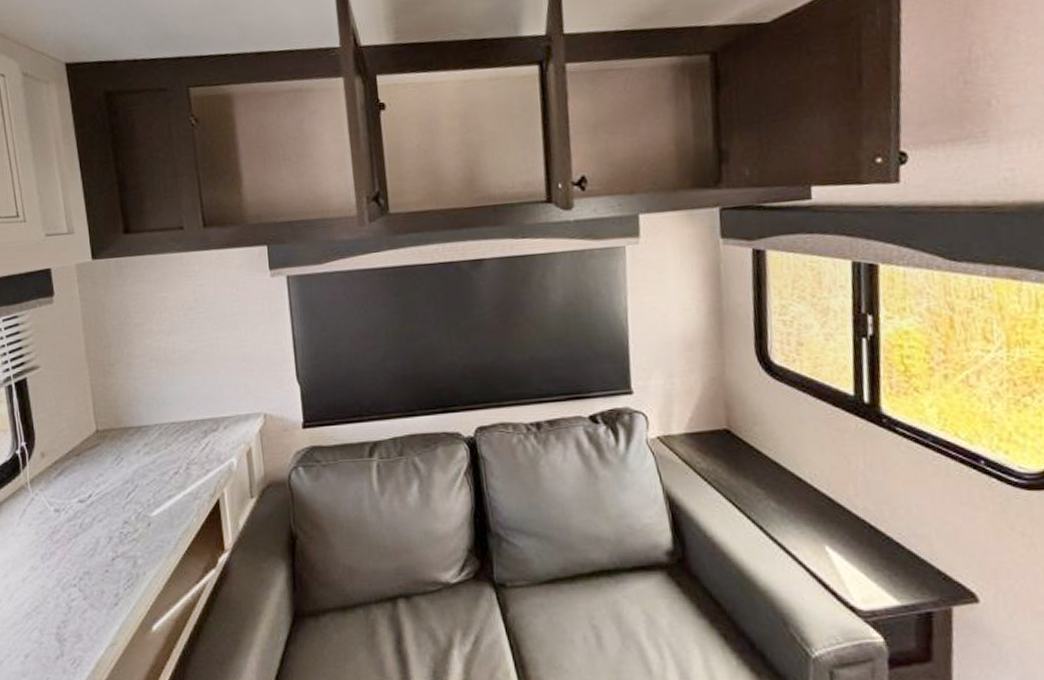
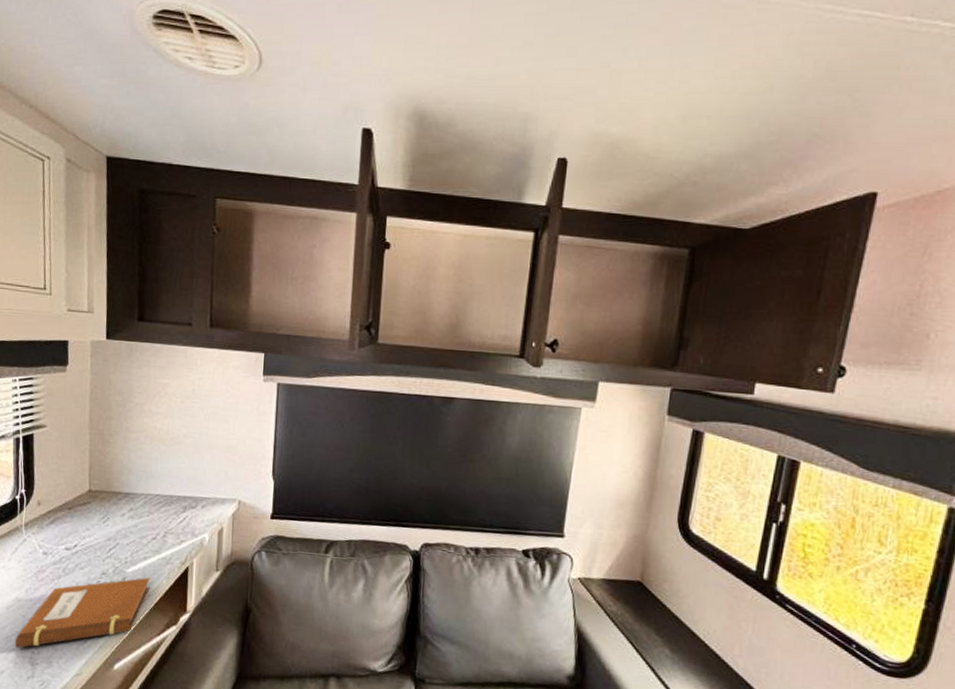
notebook: none [36,518,180,626] -> present [14,577,150,649]

